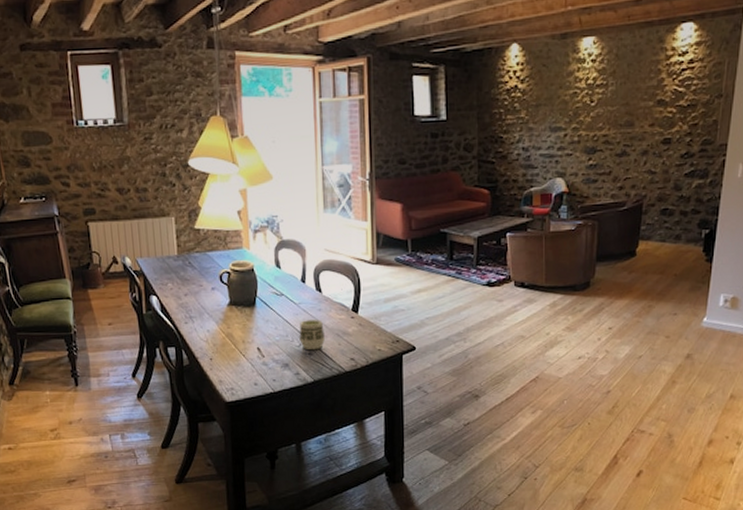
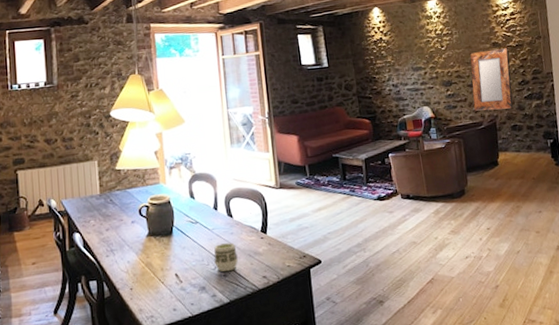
home mirror: none [619,108,676,189] -> present [469,48,513,111]

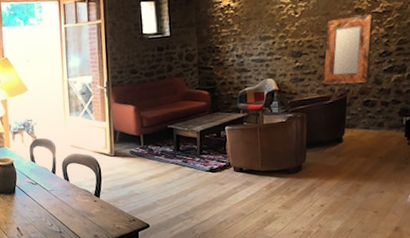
cup: present [214,242,238,272] -> none [51,203,72,229]

